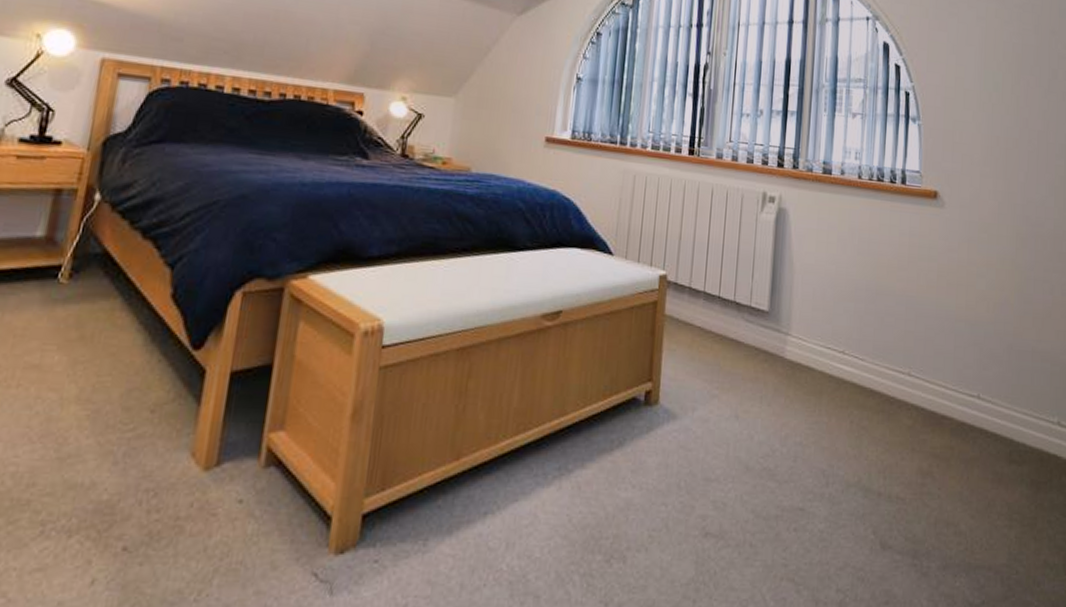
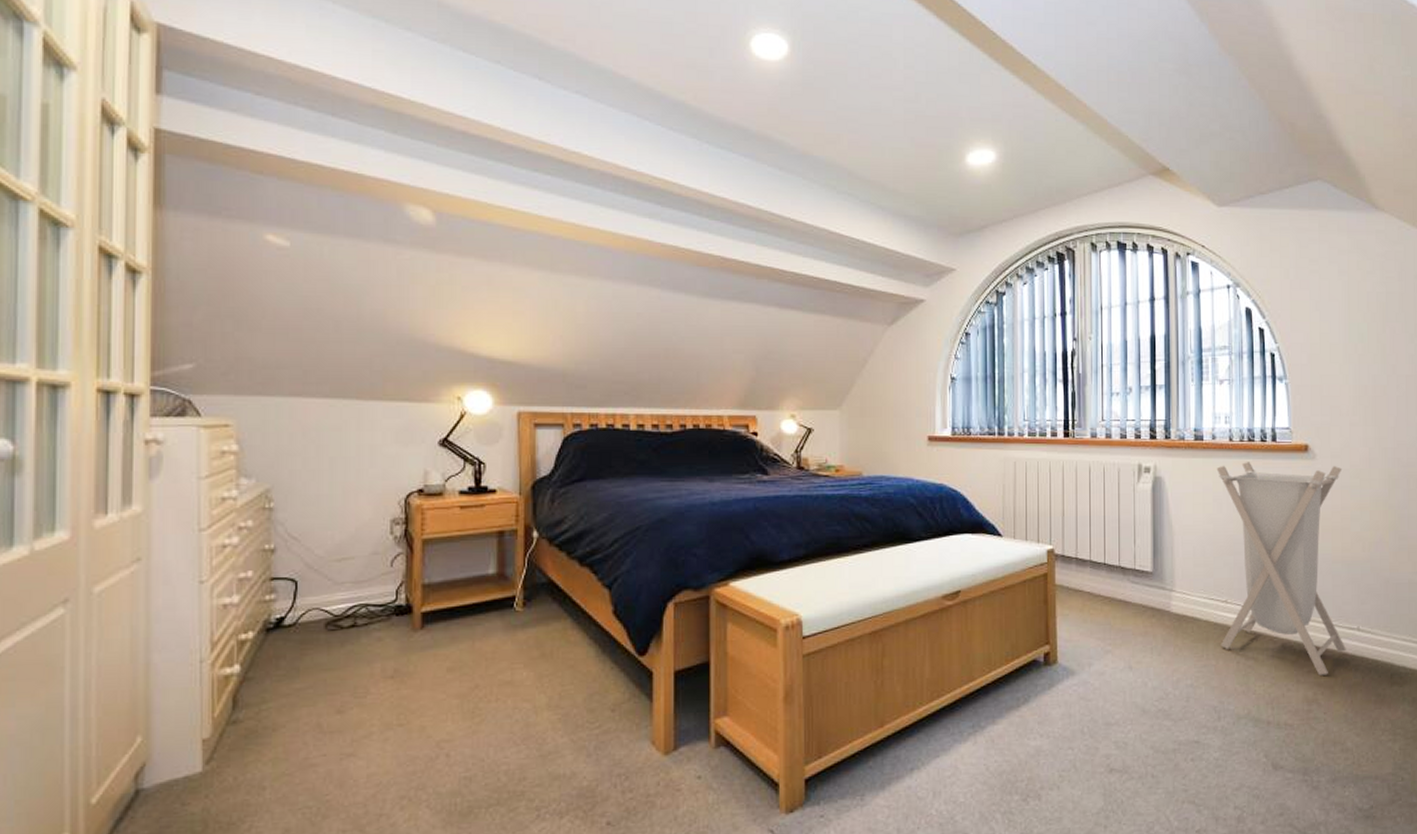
laundry hamper: none [834,202,971,446] -> present [1216,462,1347,676]

